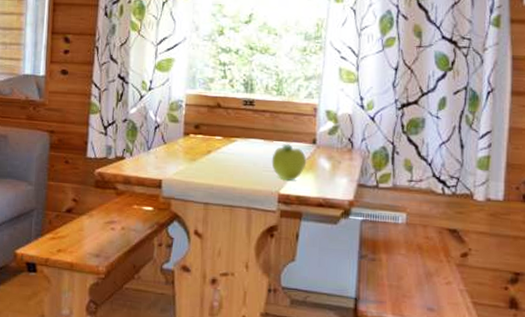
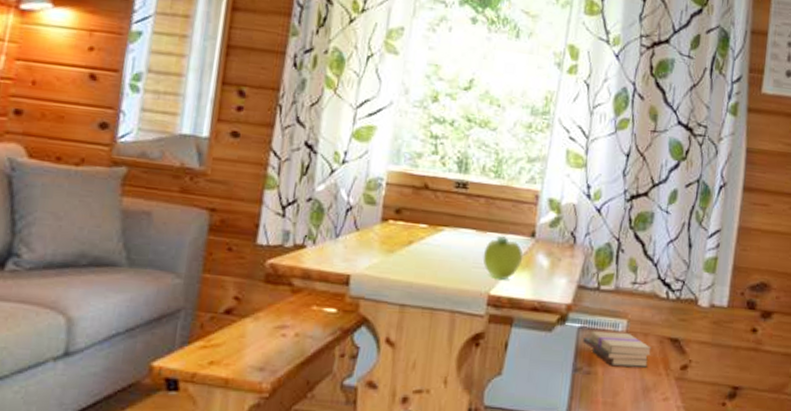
books: none [366,223,431,255] -> present [583,331,652,368]

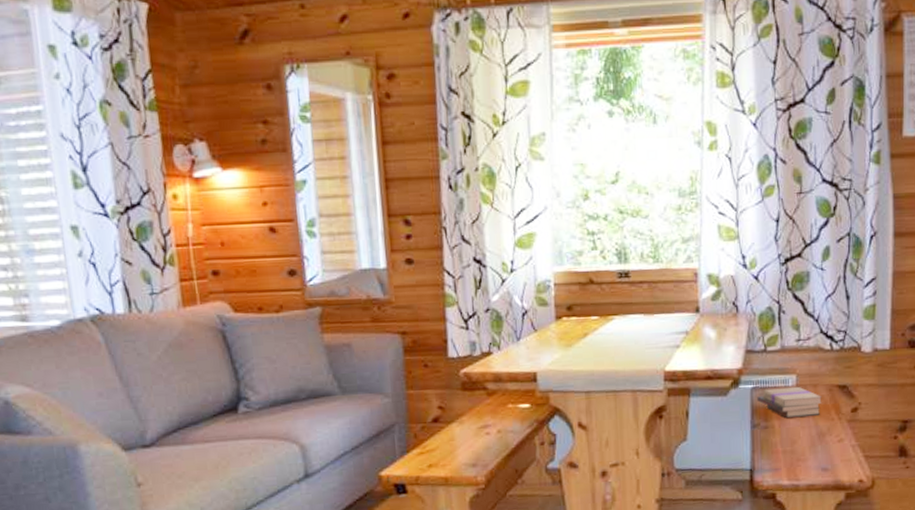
fruit: present [483,235,523,280] -> none [654,315,691,356]

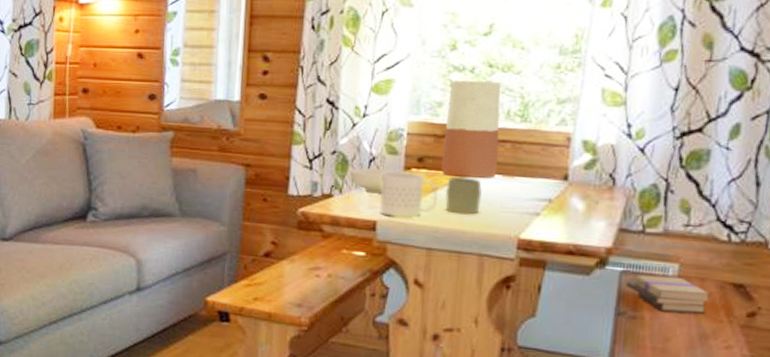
bowl: none [505,320,558,346] -> present [349,168,407,194]
mug: none [536,321,590,367] -> present [379,171,439,219]
vase: none [587,227,638,321] -> present [440,81,502,179]
mug: none [595,320,628,356] -> present [444,176,482,215]

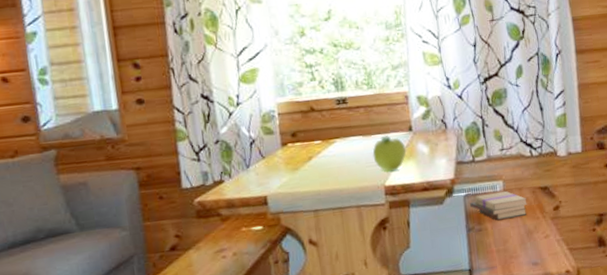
bowl: present [349,168,407,194] -> none [234,147,284,172]
mug: present [379,171,439,219] -> none [263,147,315,190]
vase: present [440,81,502,179] -> none [306,58,357,145]
mug: present [444,176,482,215] -> none [319,142,351,177]
fruit: none [511,179,555,223] -> present [372,135,407,172]

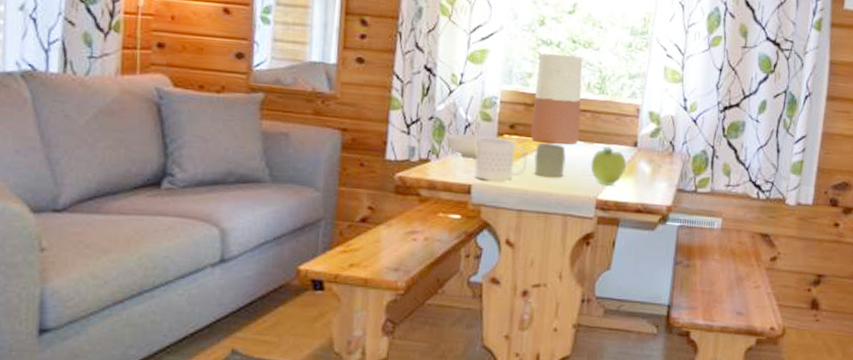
bowl: none [234,147,284,172] -> present [446,133,500,159]
mug: none [263,147,315,190] -> present [474,137,528,182]
vase: none [306,58,357,145] -> present [530,53,583,146]
mug: none [319,142,351,177] -> present [533,142,566,178]
books: present [470,191,527,221] -> none [682,229,744,260]

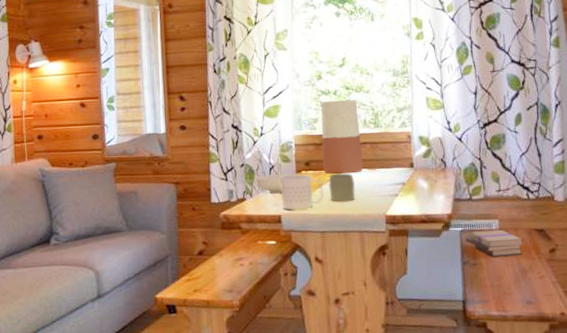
fruit: present [590,146,627,185] -> none [376,169,407,203]
books: none [682,229,744,260] -> present [466,230,523,257]

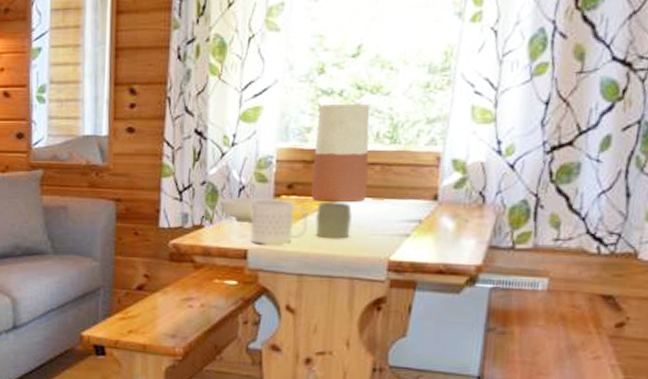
books: present [466,230,523,257] -> none [496,291,579,326]

